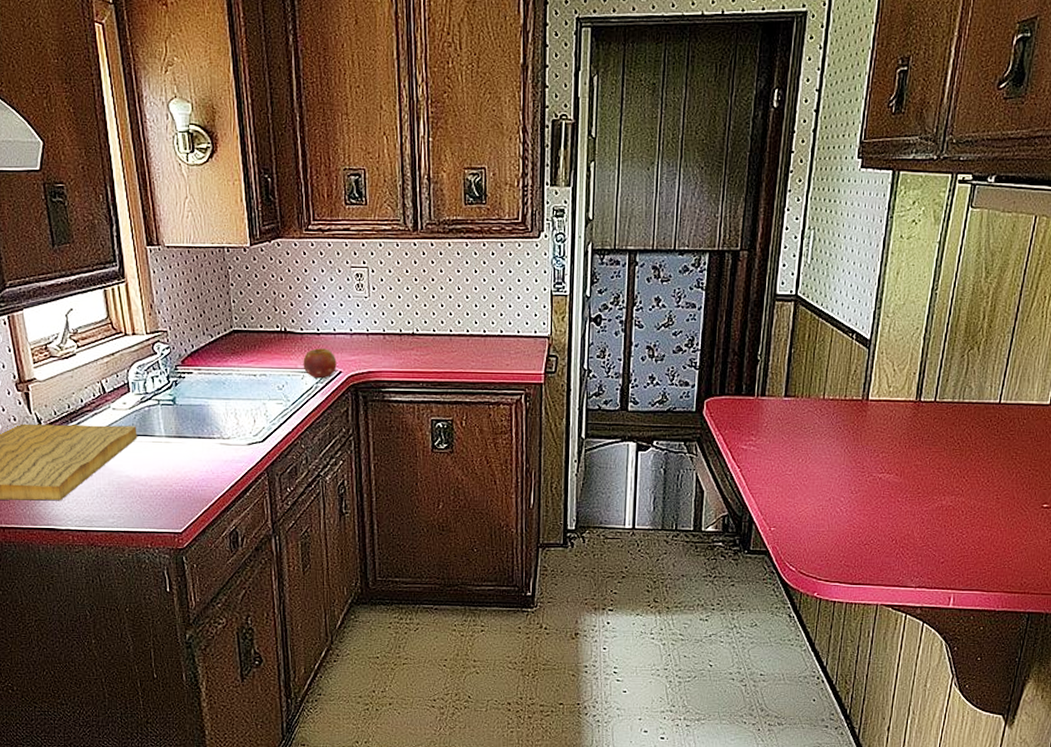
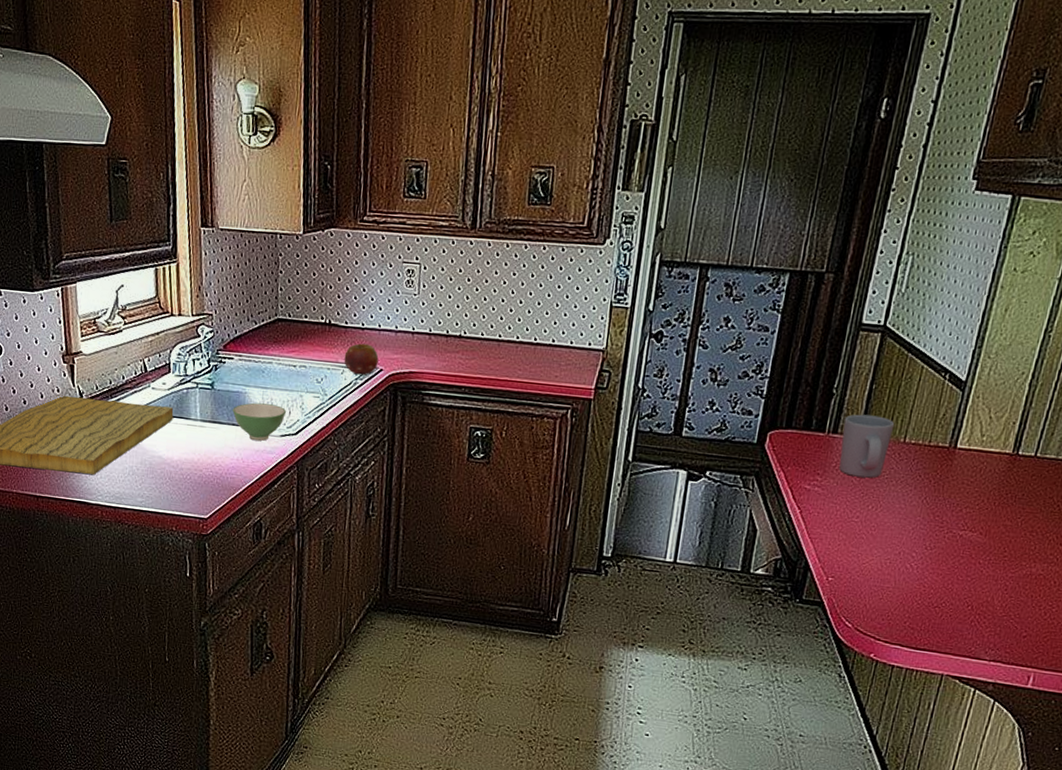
bowl: none [197,414,252,452] -> present [232,402,287,441]
mug: none [769,377,814,434] -> present [839,414,895,478]

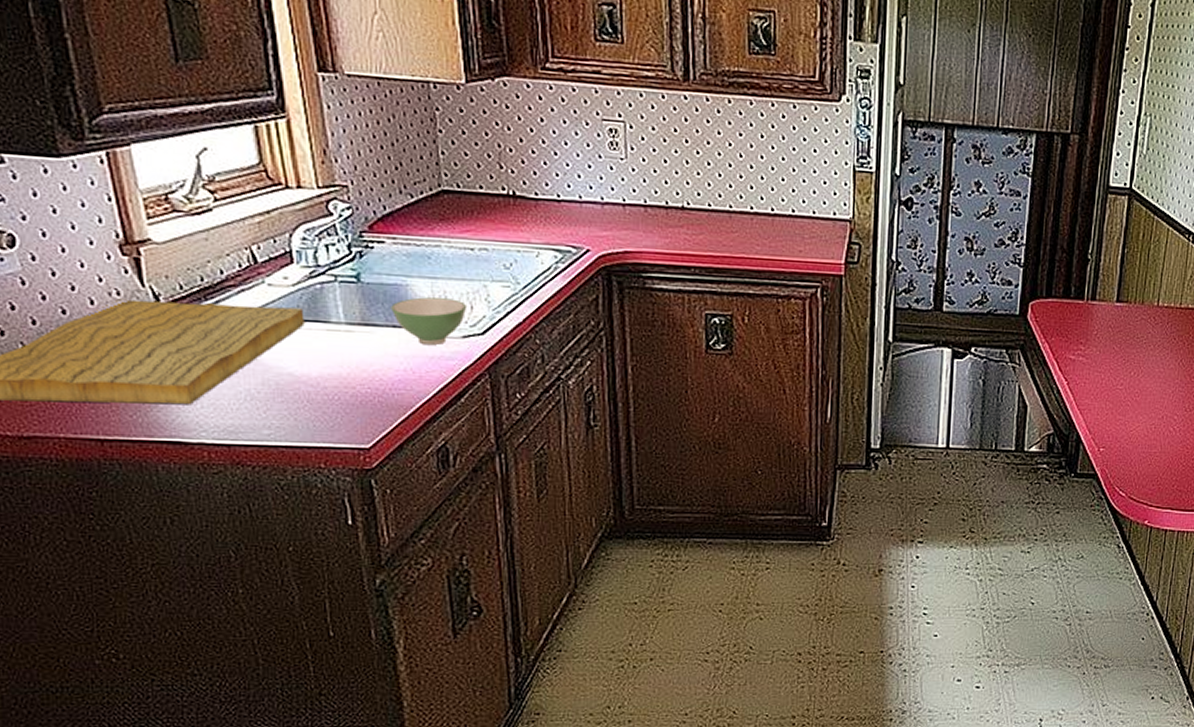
fruit: present [344,343,379,375] -> none [538,219,583,258]
mug: present [839,414,895,478] -> none [1100,279,1148,344]

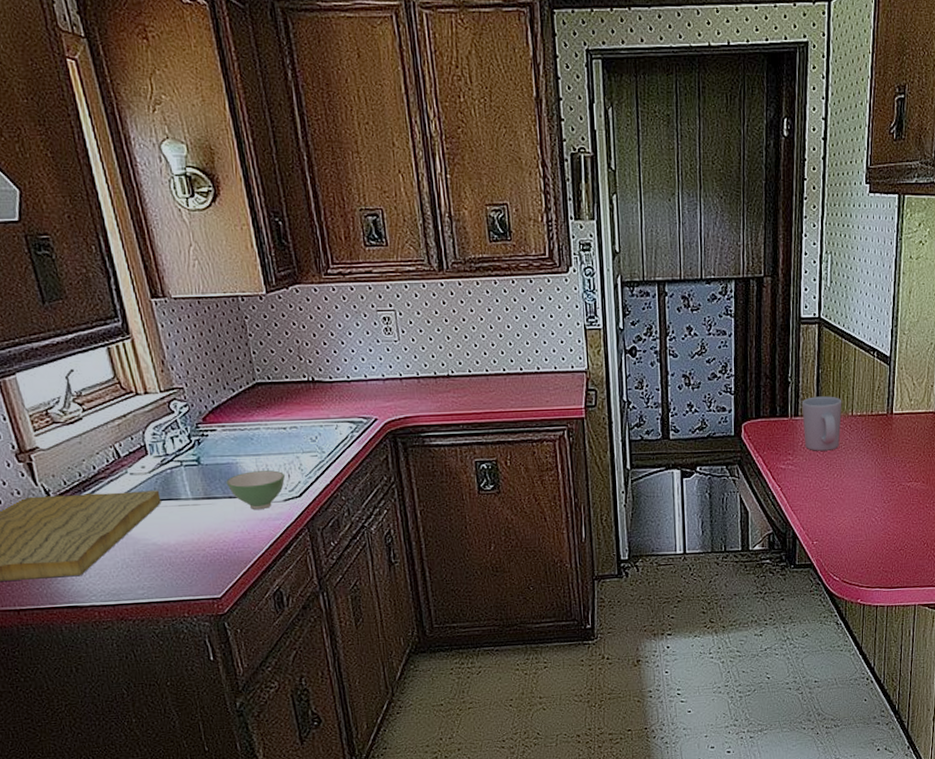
mug: none [1100,279,1148,344] -> present [802,396,842,451]

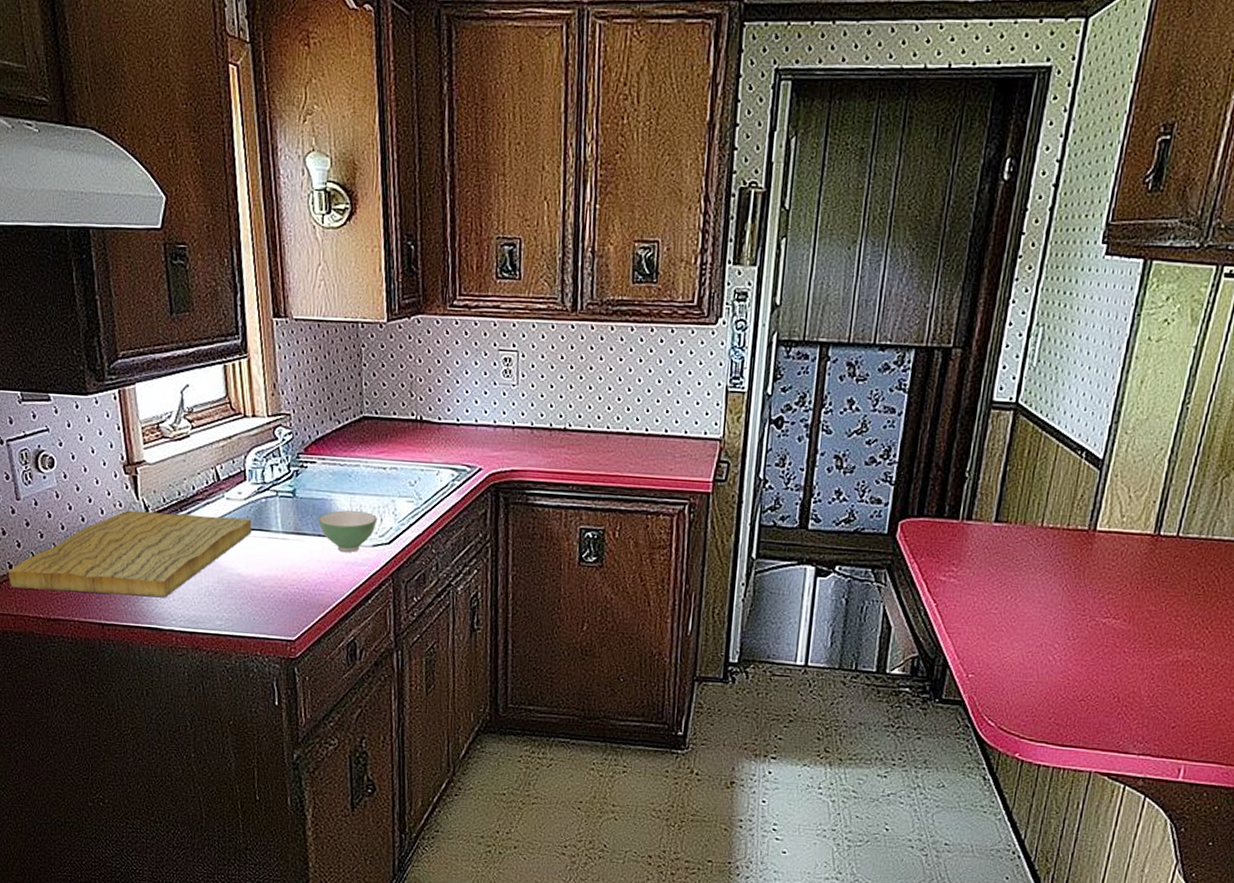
mug: present [802,396,842,451] -> none [975,498,1031,566]

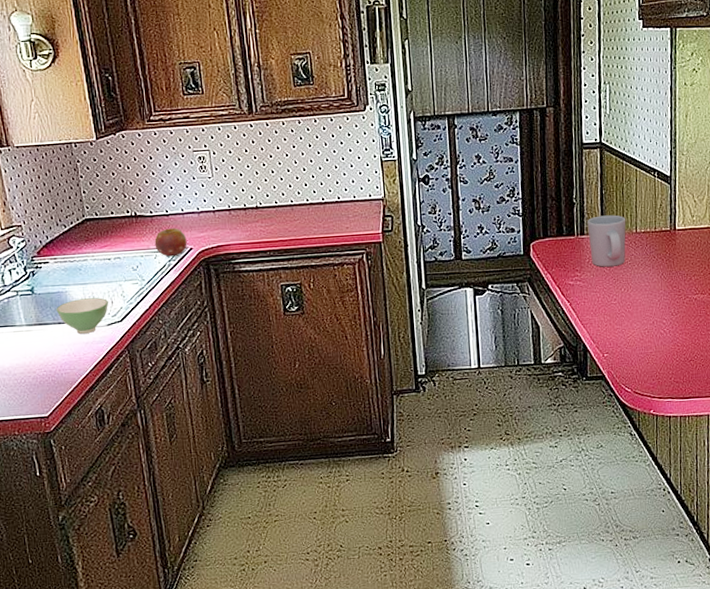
fruit: none [438,441,477,476] -> present [154,228,187,257]
mug: none [975,498,1031,566] -> present [587,215,626,267]

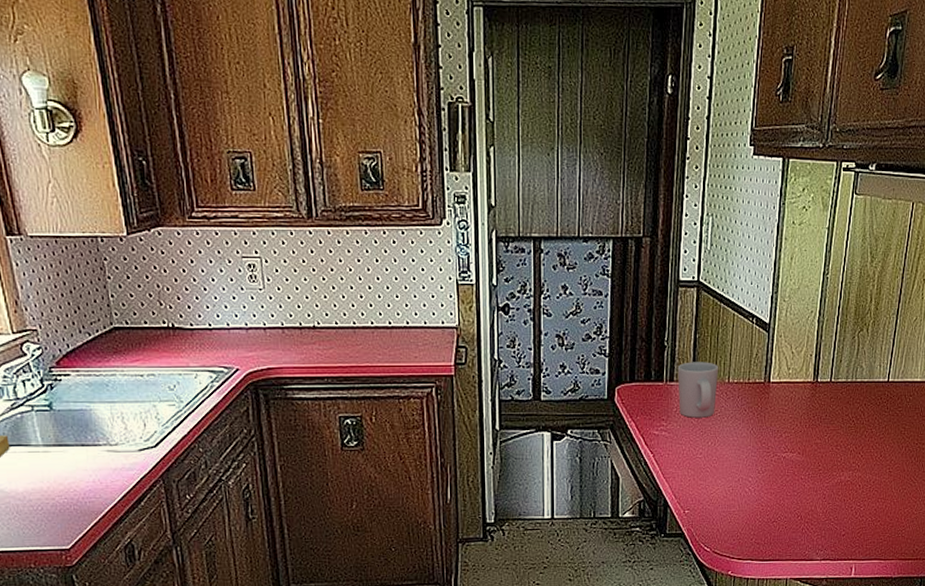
bowl: present [56,297,109,335] -> none [78,419,141,459]
fruit: present [154,228,187,257] -> none [195,345,233,377]

